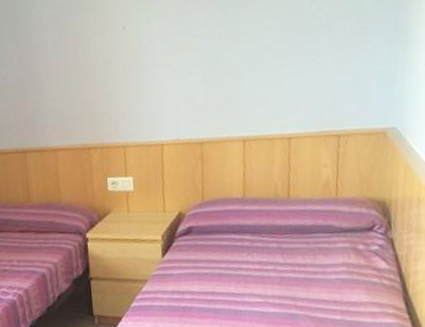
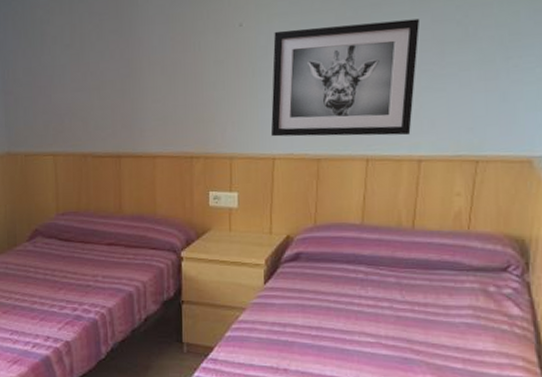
wall art: none [154,13,280,126] -> present [270,18,420,137]

